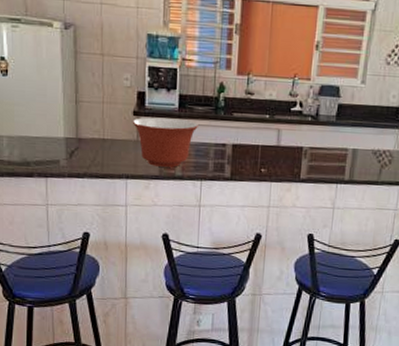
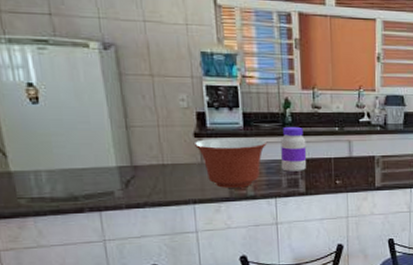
jar: none [210,110,236,156] -> present [281,126,307,172]

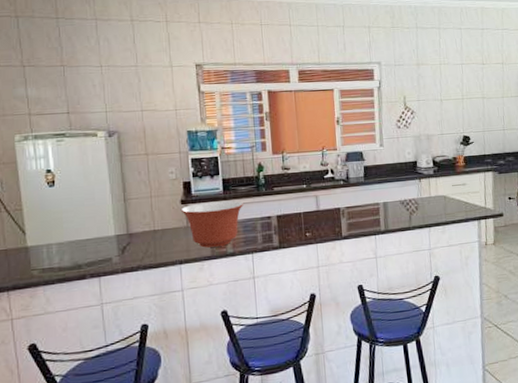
jar: present [281,126,307,172] -> none [255,187,279,228]

